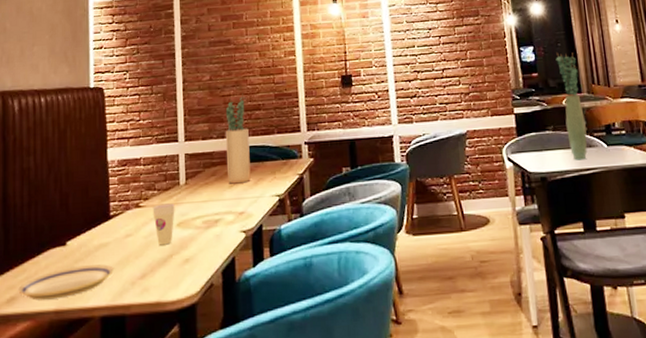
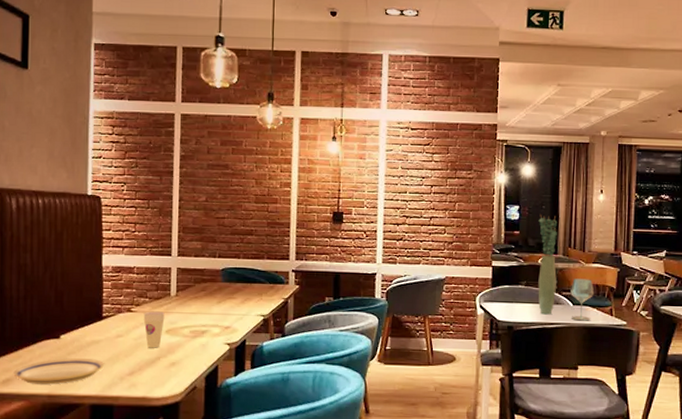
vase: present [225,92,251,184] -> none [216,217,240,301]
wine glass: none [601,115,629,163] -> present [570,278,594,321]

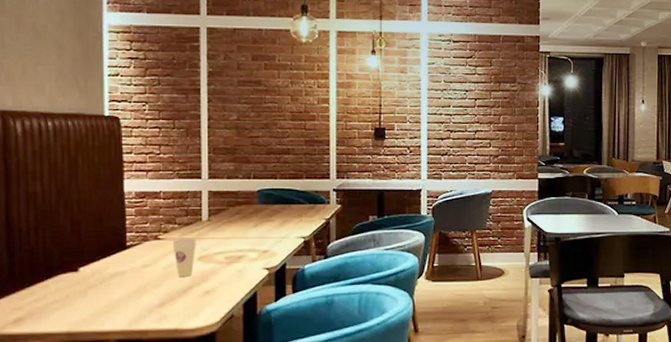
plate: present [13,358,104,385] -> none [26,292,130,322]
vase: present [538,214,558,315] -> none [582,125,602,225]
wine glass: present [570,278,594,321] -> none [615,188,638,229]

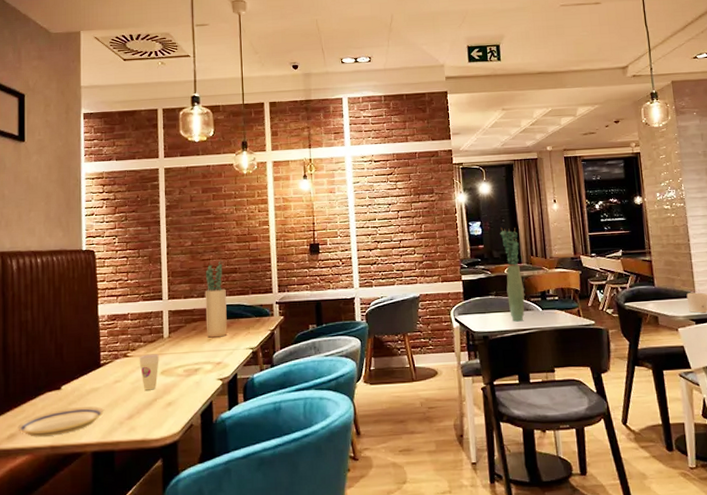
plate: none [26,292,130,322] -> present [18,406,104,437]
vase: none [251,135,276,224] -> present [205,257,227,338]
vase: none [582,125,602,225] -> present [500,227,525,322]

